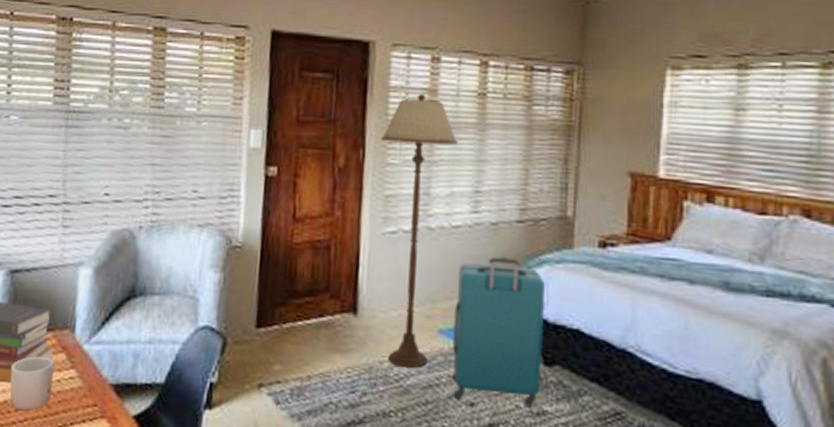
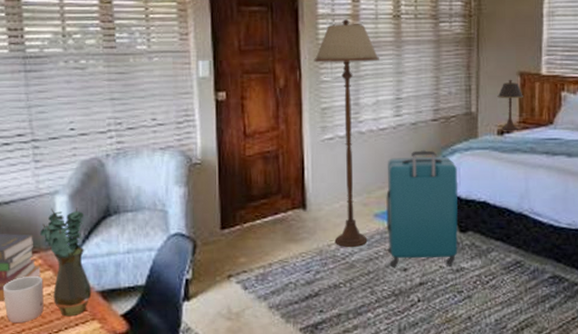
vase: none [58,281,107,411] -> present [40,207,92,317]
table lamp: none [600,179,634,243] -> present [497,79,523,130]

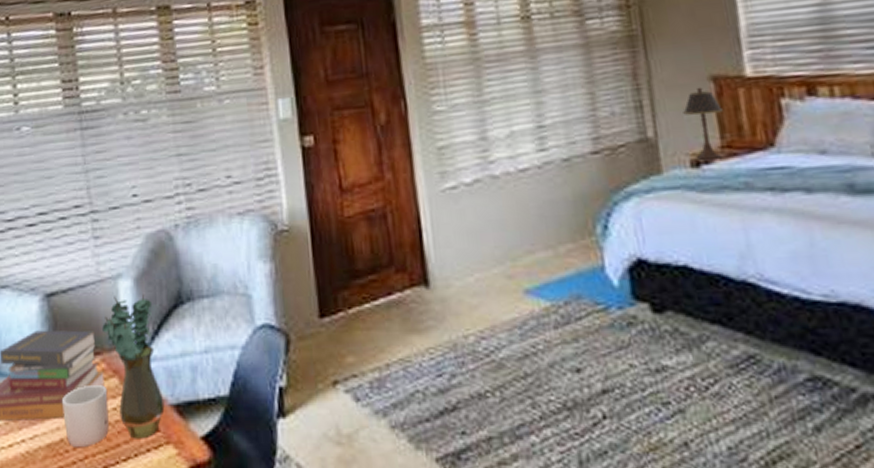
floor lamp: present [314,19,379,247] -> none [421,28,519,338]
suitcase: present [386,150,459,268] -> none [534,195,655,367]

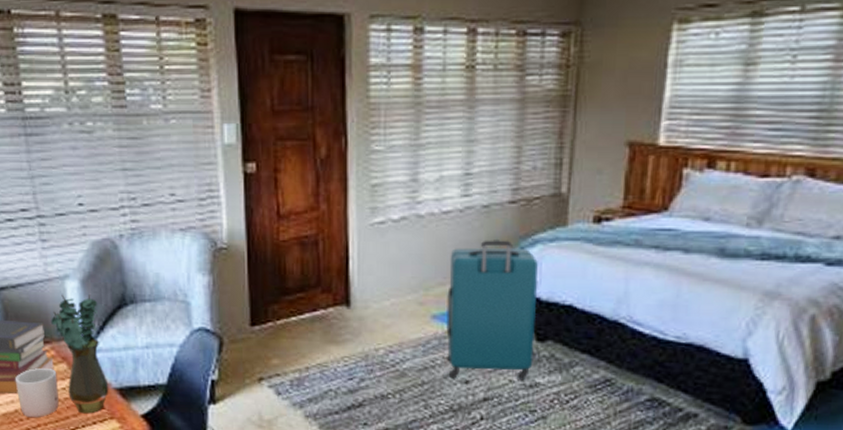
suitcase: none [534,195,655,367] -> present [446,240,539,380]
table lamp: present [683,87,723,160] -> none [596,151,631,217]

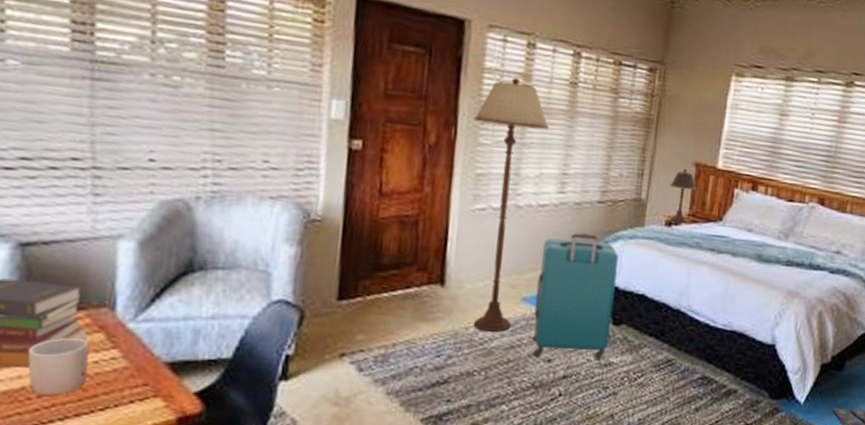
vase: present [51,294,109,414] -> none [91,255,158,391]
floor lamp: none [363,71,446,353] -> present [473,78,549,332]
table lamp: none [596,151,631,217] -> present [670,168,696,223]

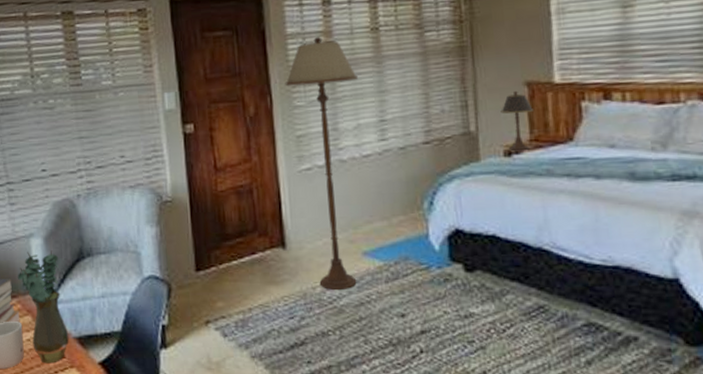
vase: none [91,255,158,391] -> present [18,250,69,364]
suitcase: present [532,233,619,359] -> none [374,177,465,313]

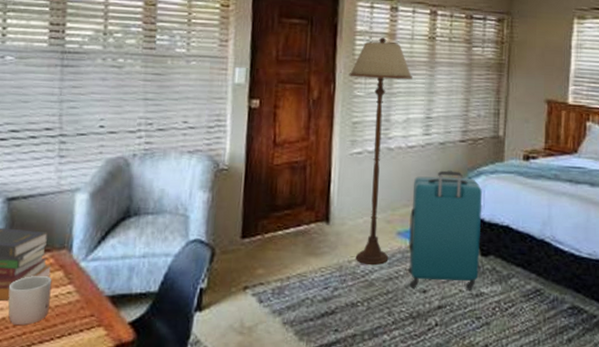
vase: present [18,250,69,364] -> none [55,205,103,321]
suitcase: none [374,177,465,313] -> present [408,170,483,290]
table lamp: present [501,90,533,151] -> none [525,106,550,156]

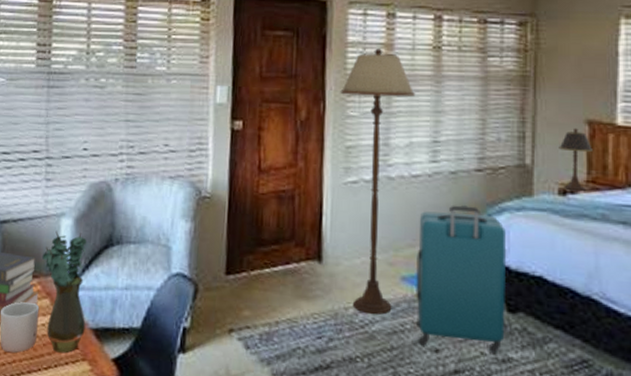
vase: none [55,205,103,321] -> present [42,231,87,353]
table lamp: none [525,106,550,156] -> present [559,128,593,191]

